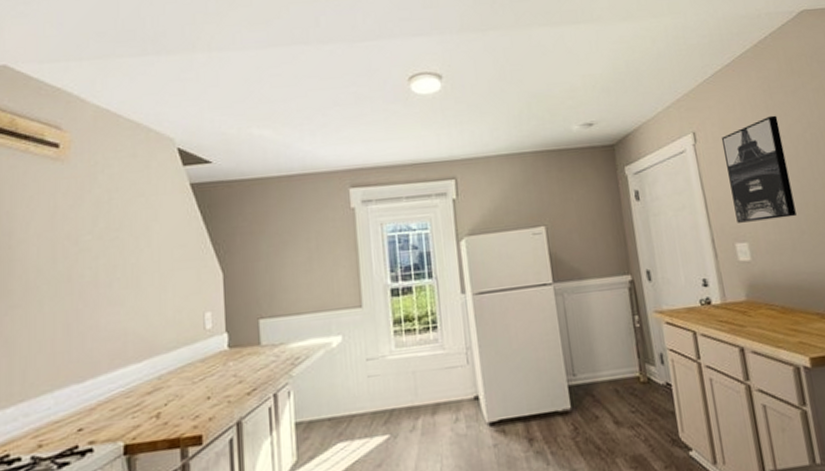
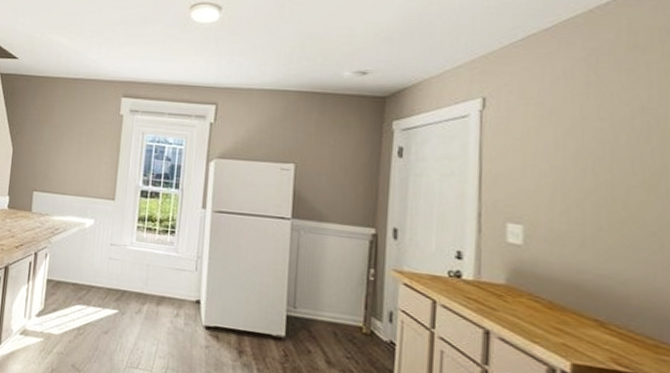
wall art: present [721,115,797,223] -> none [515,93,599,210]

